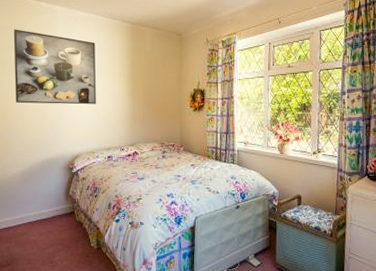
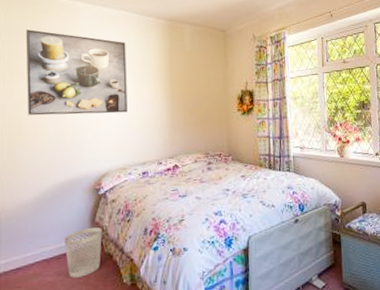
wastebasket: none [44,200,75,239] -> present [63,227,103,278]

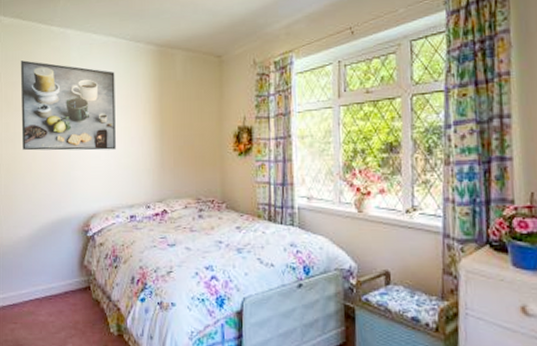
wastebasket: present [63,227,103,278] -> none [54,271,91,321]

